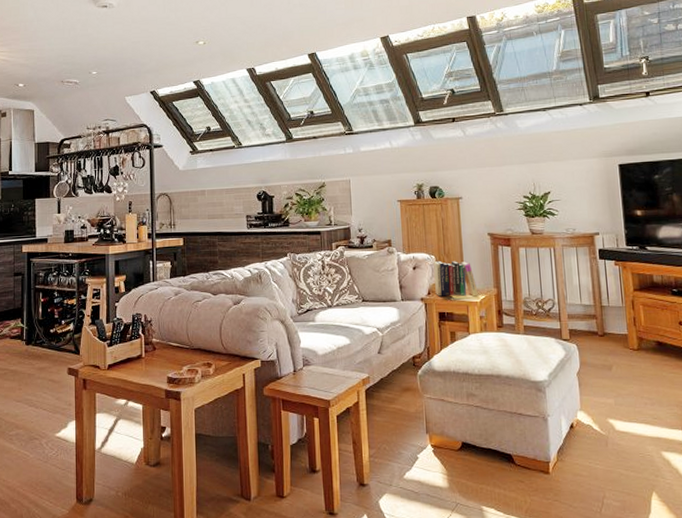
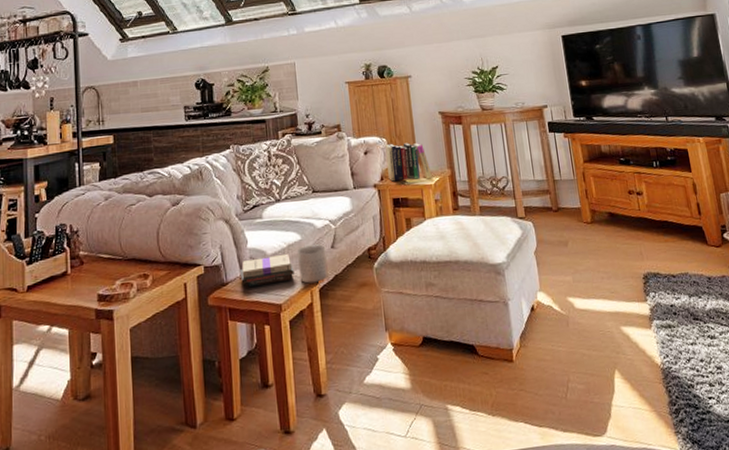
books: none [292,355,343,383] -> present [239,253,294,288]
mug: none [345,349,374,384] -> present [296,244,328,284]

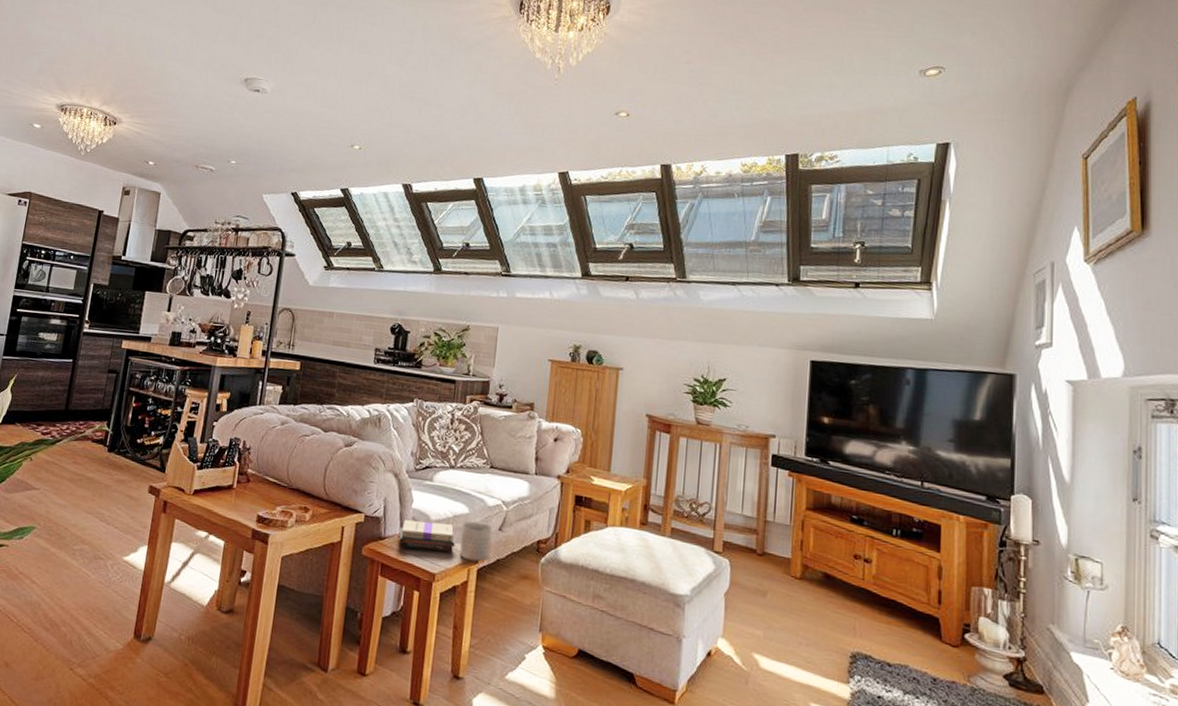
books: present [385,143,432,182] -> none [574,435,625,485]

